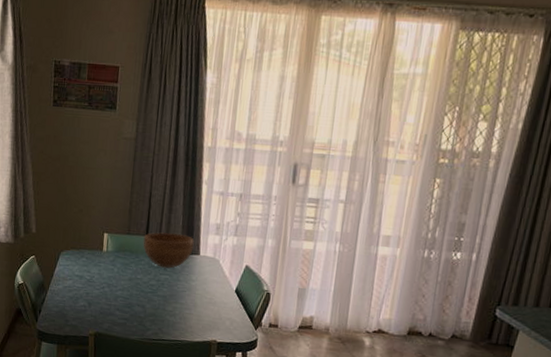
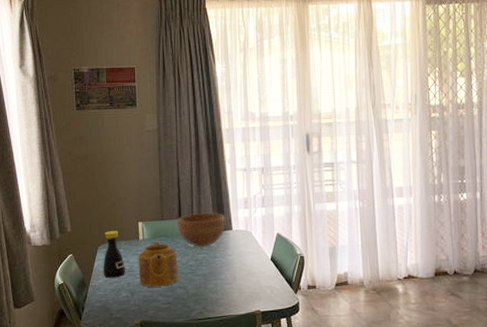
bottle: none [63,238,86,286] -> present [103,231,125,278]
teapot: none [98,255,140,302] -> present [138,241,179,287]

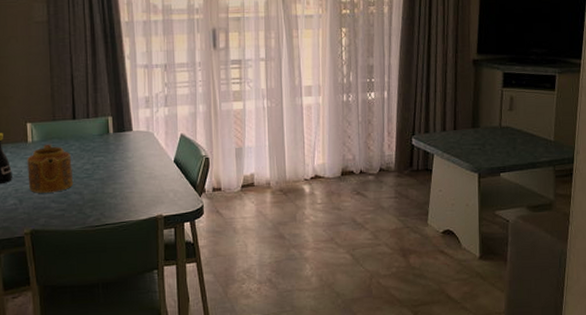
bowl: present [177,212,226,247] -> none [71,112,125,150]

